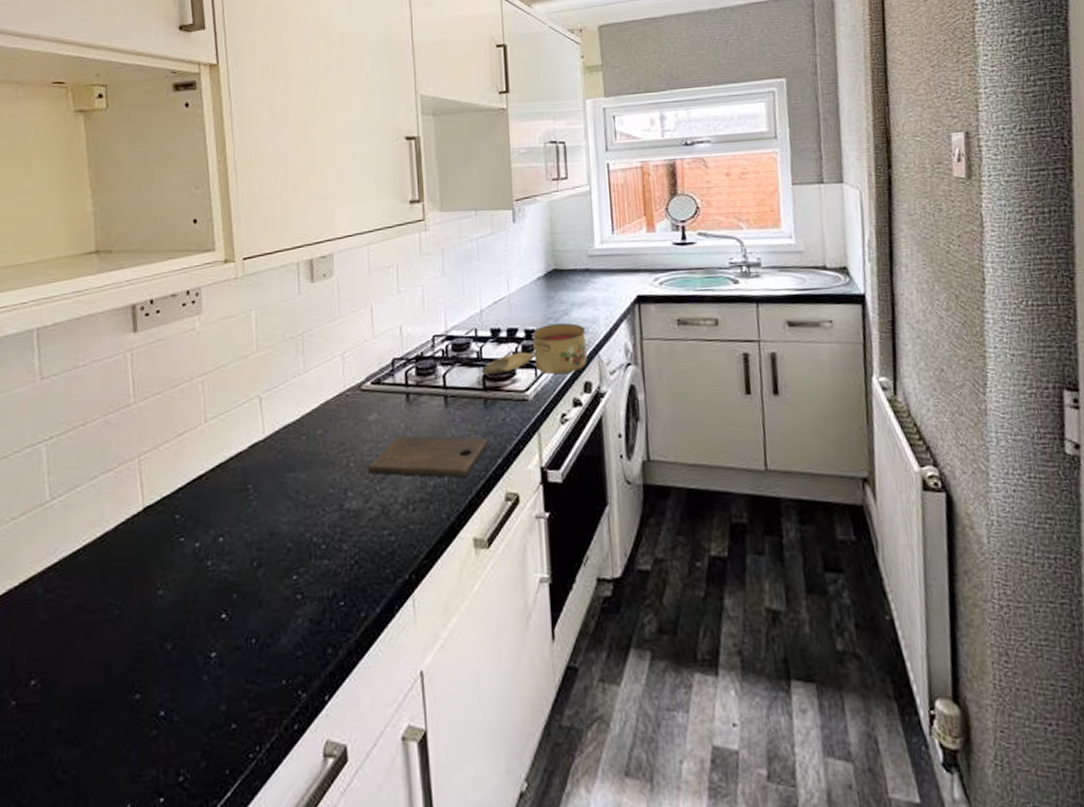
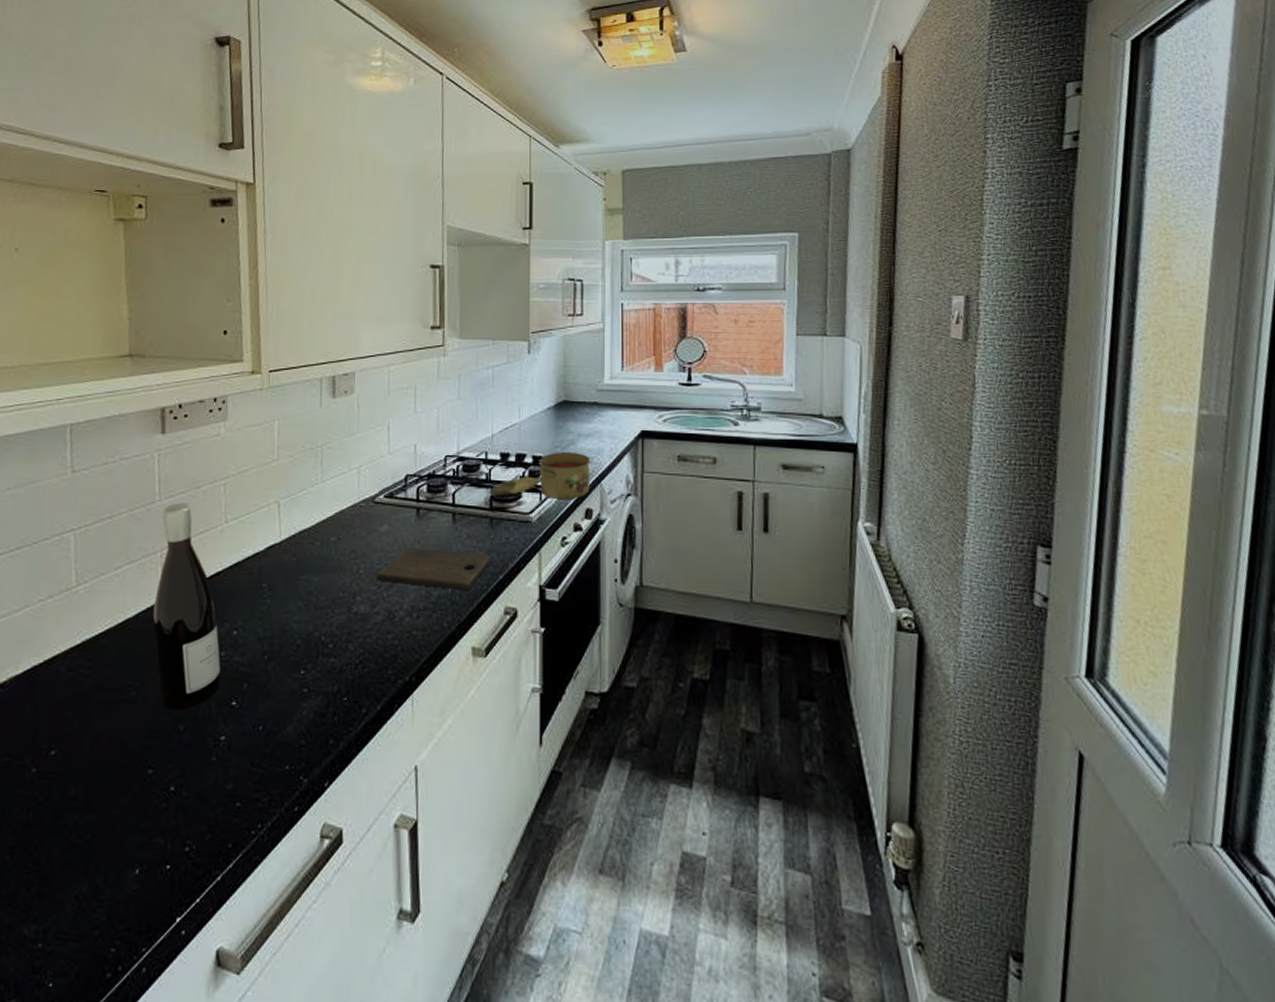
bottle: none [133,404,208,629] -> present [152,503,221,711]

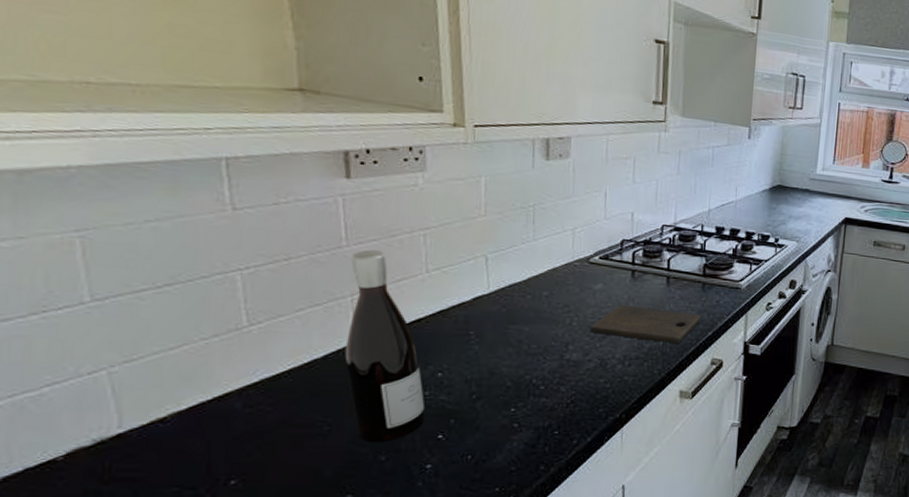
cooking pot: present [489,453,590,500] -> none [703,230,798,272]

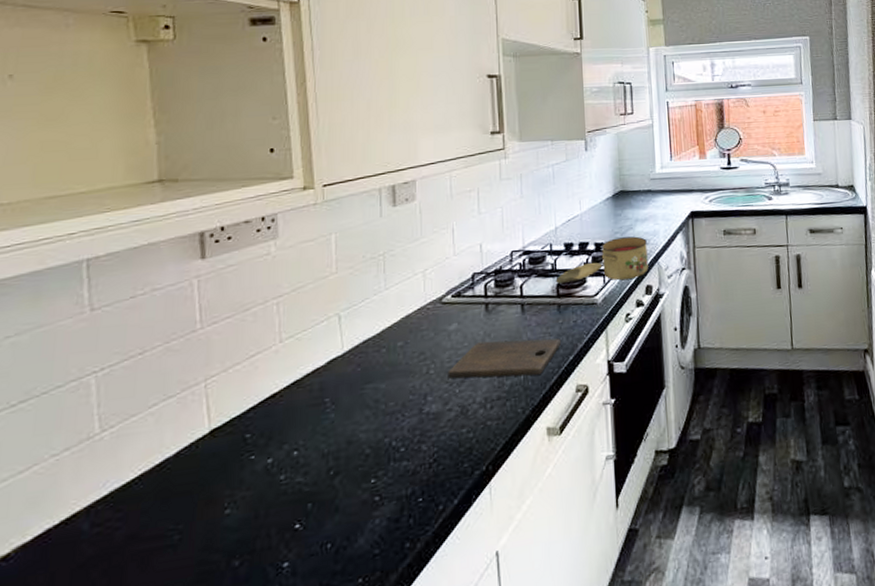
bottle: present [344,250,425,443] -> none [197,327,281,548]
cooking pot: none [703,230,798,272] -> present [555,236,649,284]

